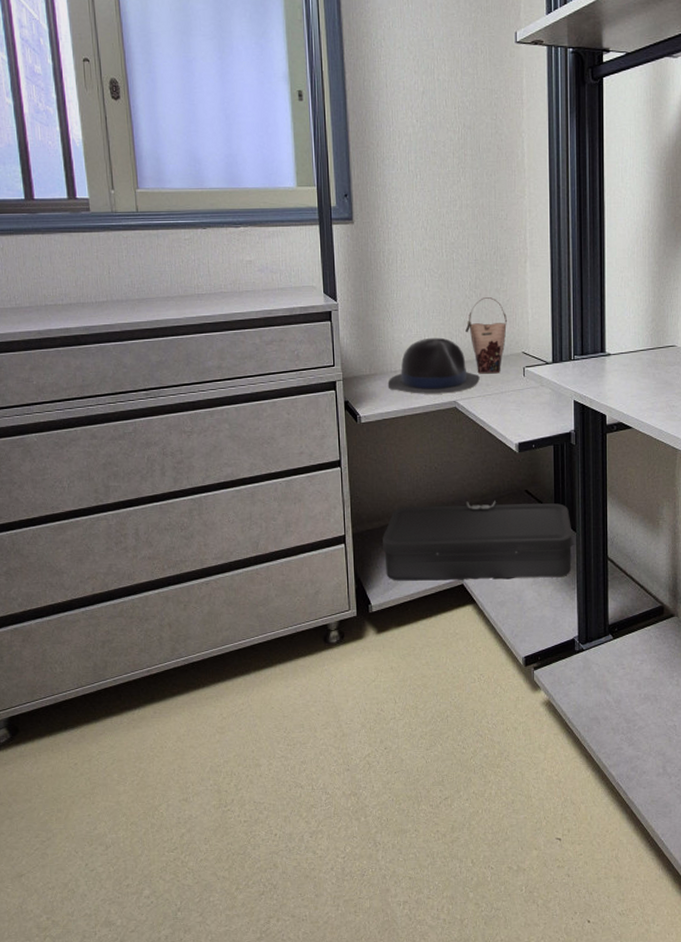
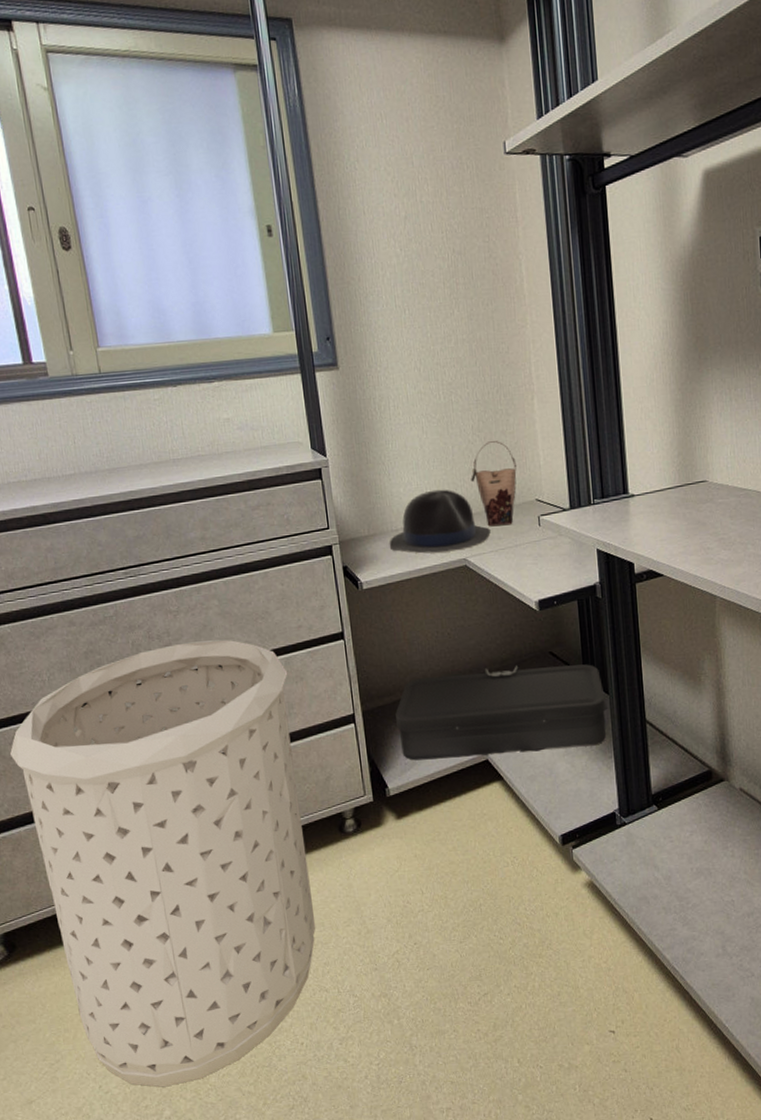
laundry basket: none [28,459,296,868] -> present [10,639,316,1087]

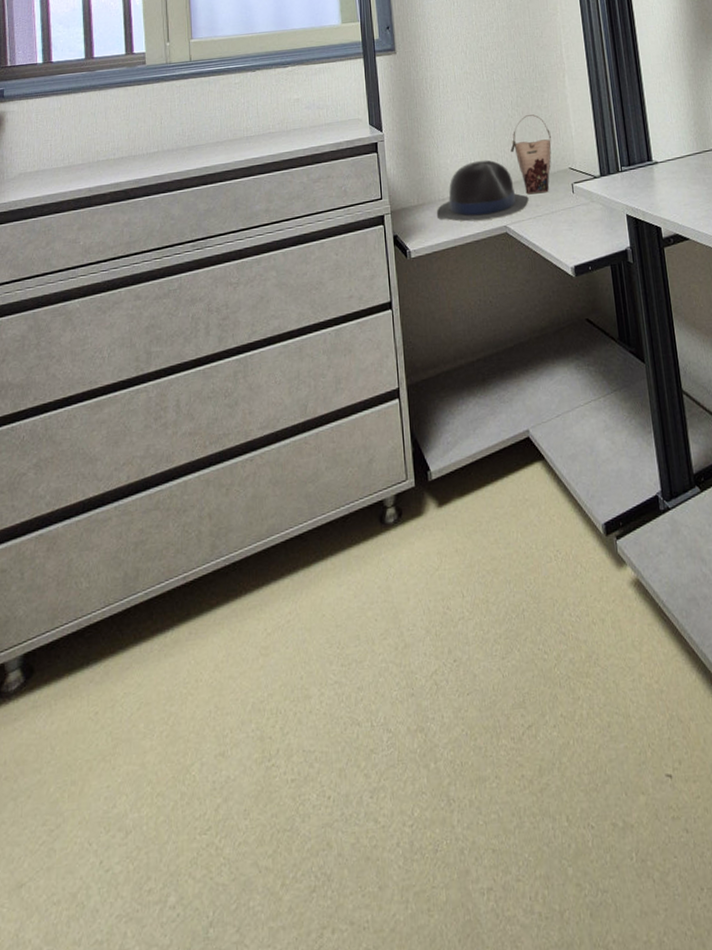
laundry basket: present [10,639,316,1087] -> none [61,311,351,862]
storage box: present [395,664,606,761] -> none [439,331,644,439]

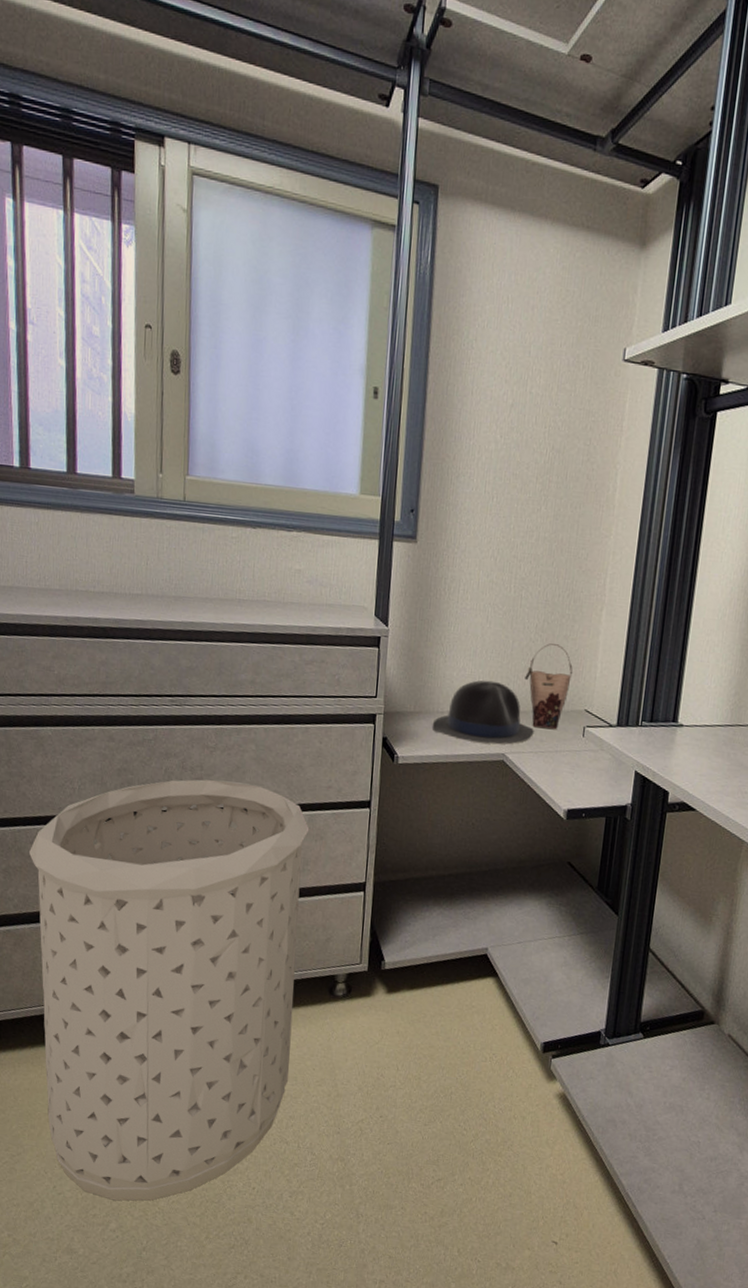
laundry basket: none [61,311,351,862] -> present [29,779,310,1201]

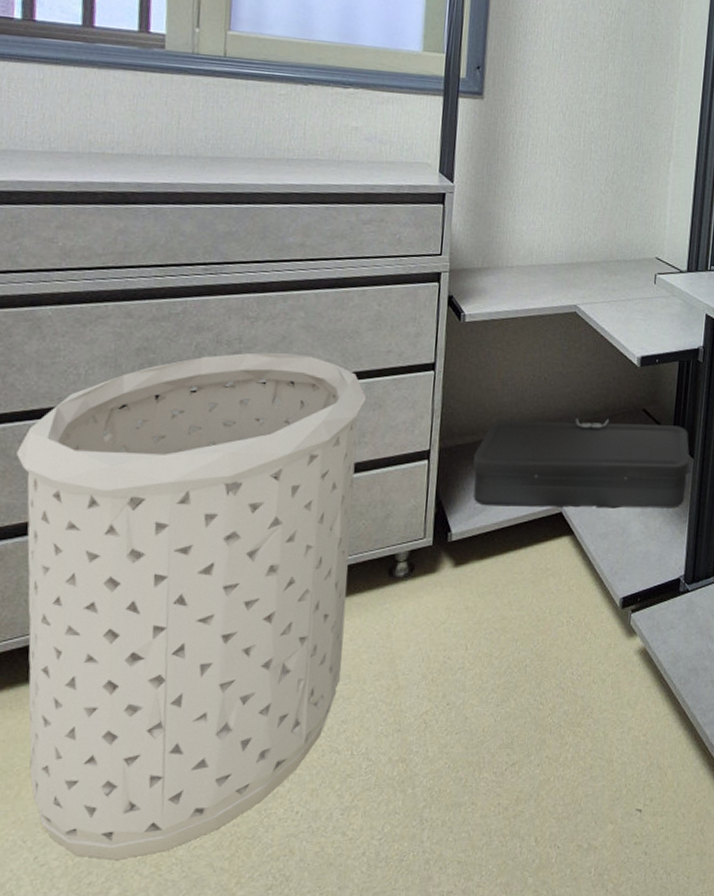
storage box: none [404,861,614,963] -> present [472,418,690,508]
hat: present [432,680,534,745] -> none [501,232,606,297]
handbag: present [525,643,573,730] -> none [596,194,643,279]

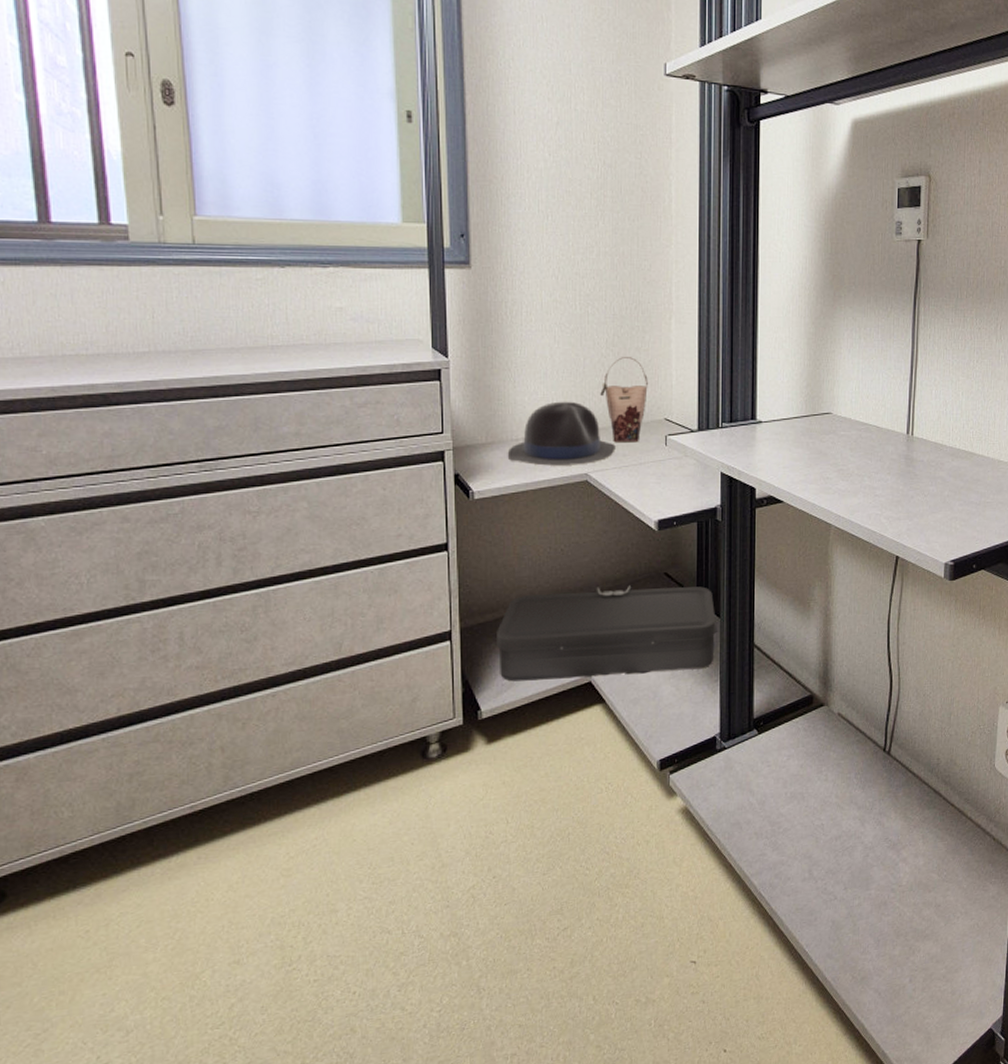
laundry basket: present [17,352,367,860] -> none [27,545,384,1054]
hat: none [501,232,606,297] -> present [507,401,616,466]
handbag: none [596,194,643,279] -> present [600,357,648,443]

